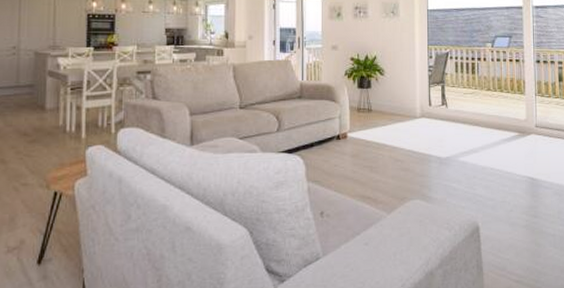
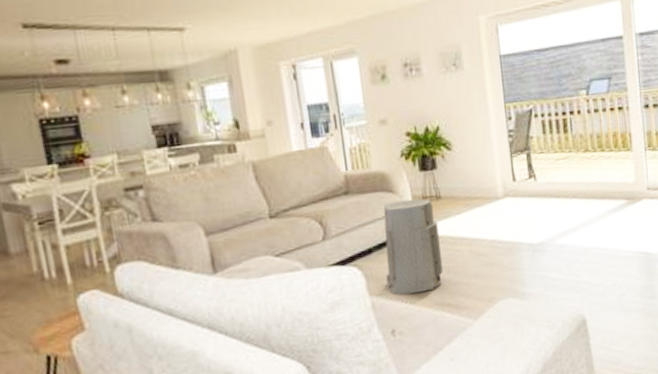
air purifier: none [322,109,367,185] -> present [383,198,443,296]

